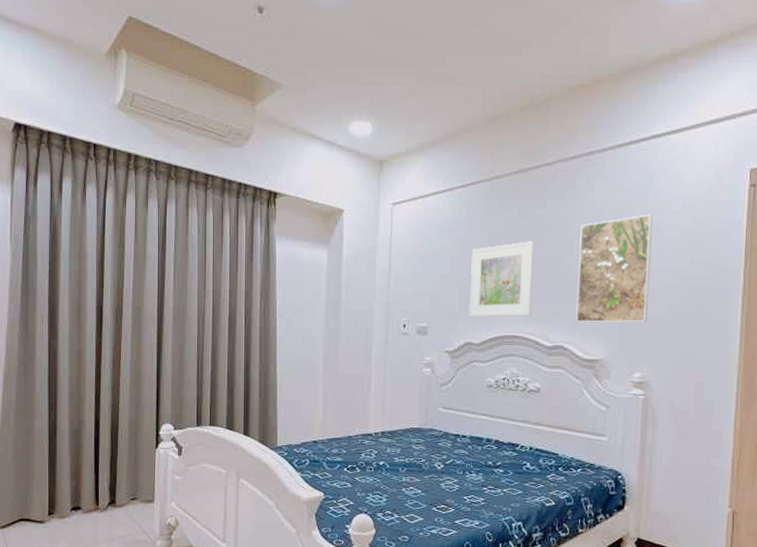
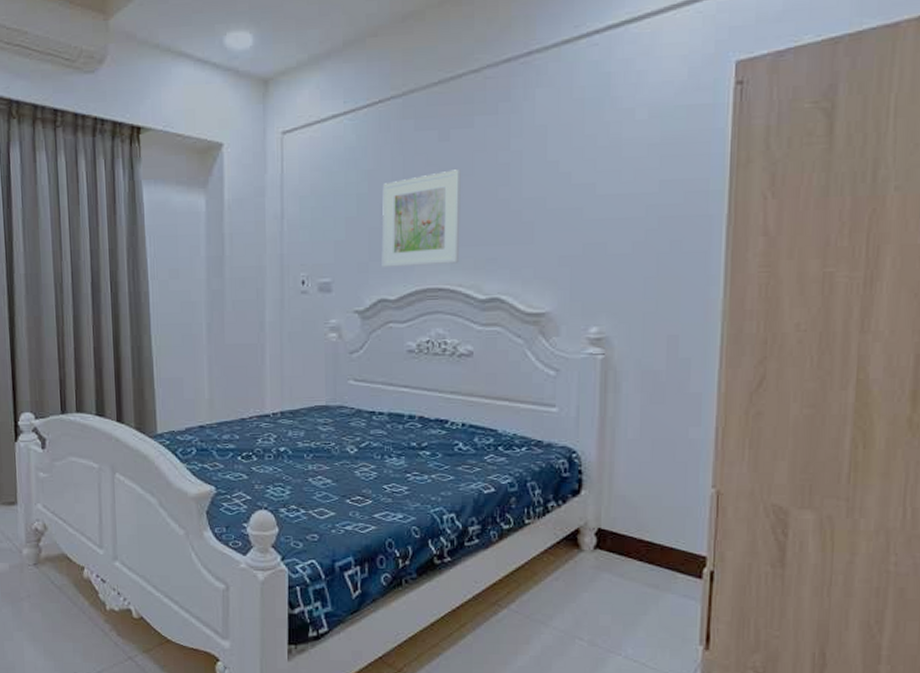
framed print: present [576,214,653,323] -> none [515,127,610,269]

